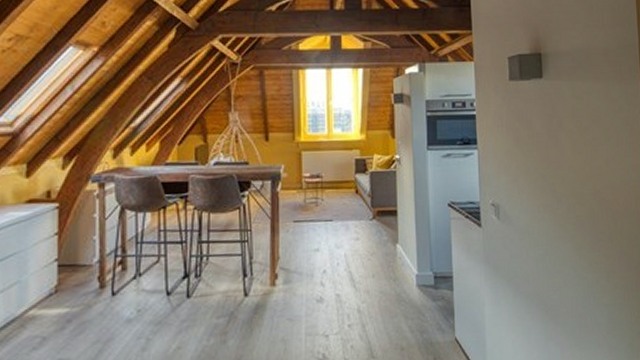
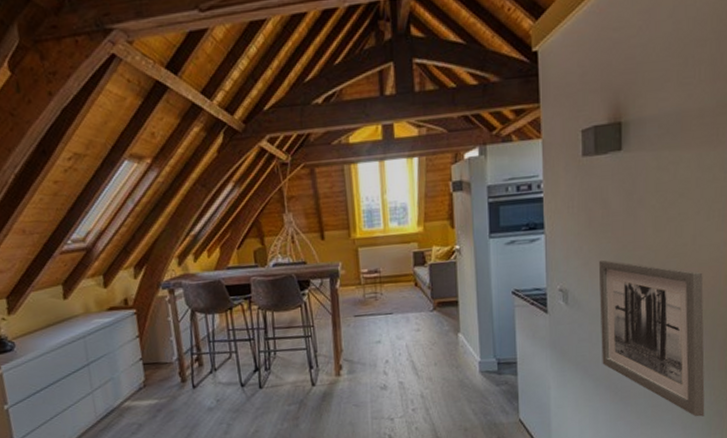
wall art: none [526,178,627,339] -> present [598,260,705,417]

